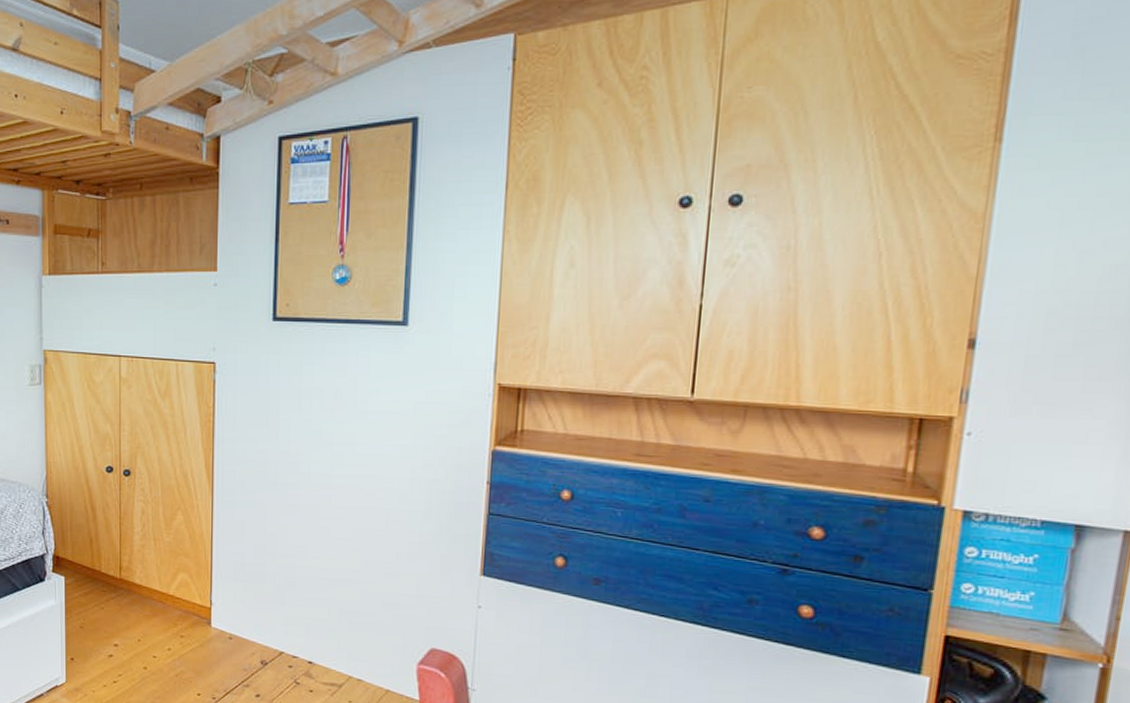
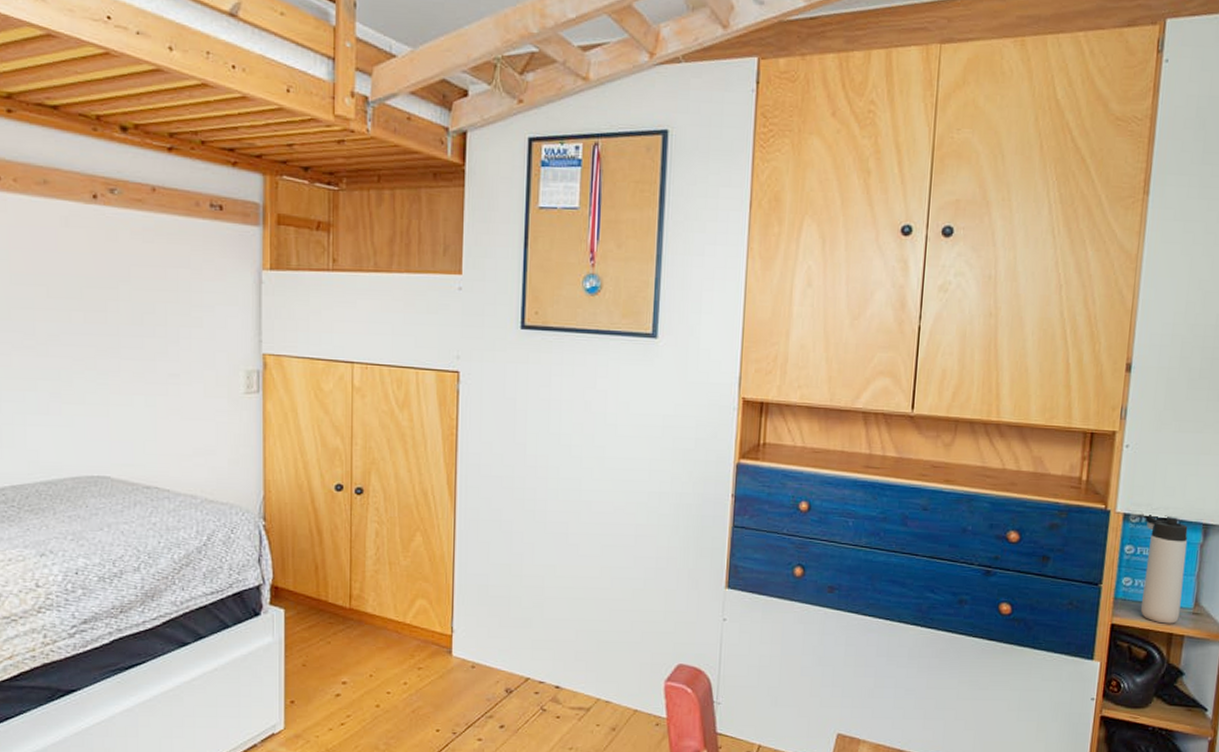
thermos bottle: none [985,513,1054,640] -> present [1140,515,1188,624]

